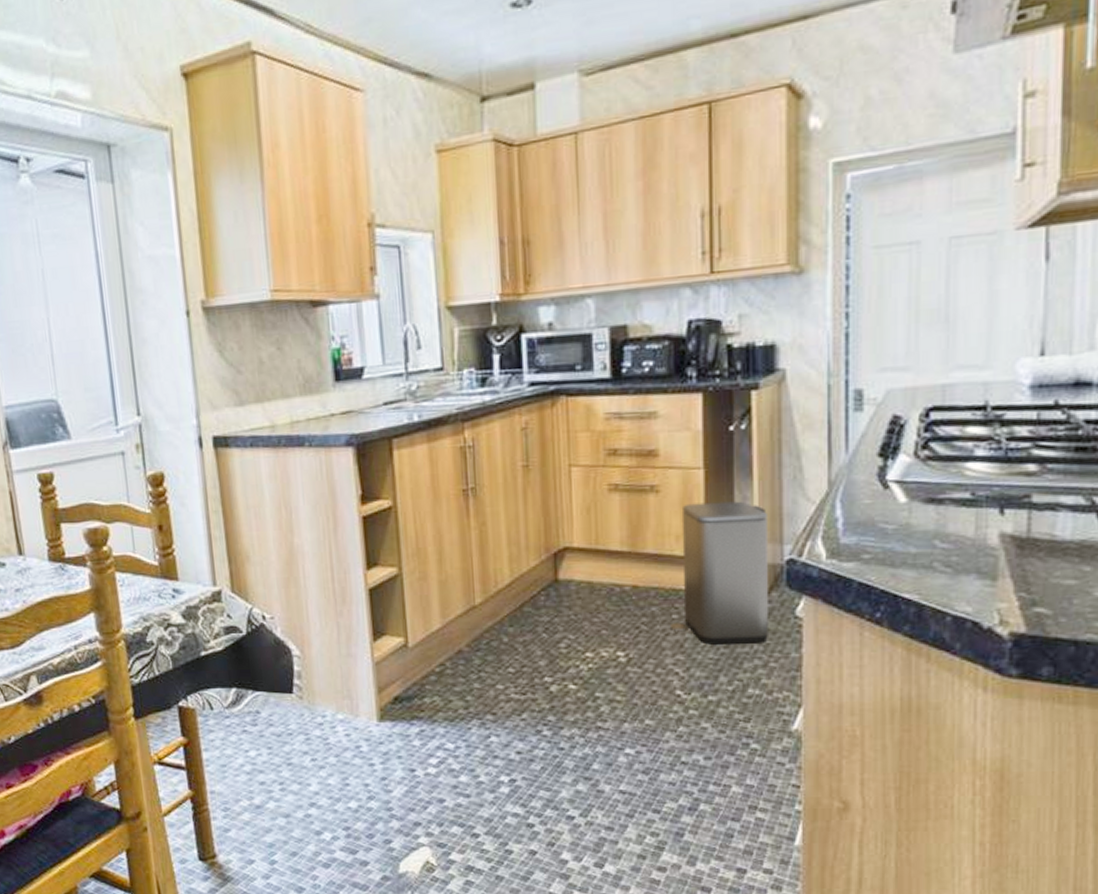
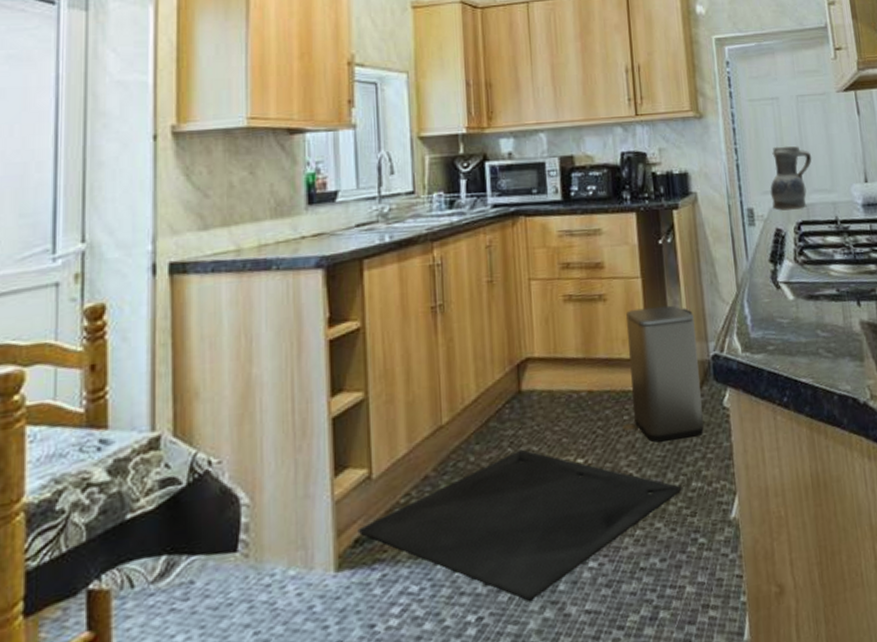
door mat: none [396,636,736,773] -> present [357,449,682,601]
ceramic jug: none [890,307,961,393] -> present [770,145,812,211]

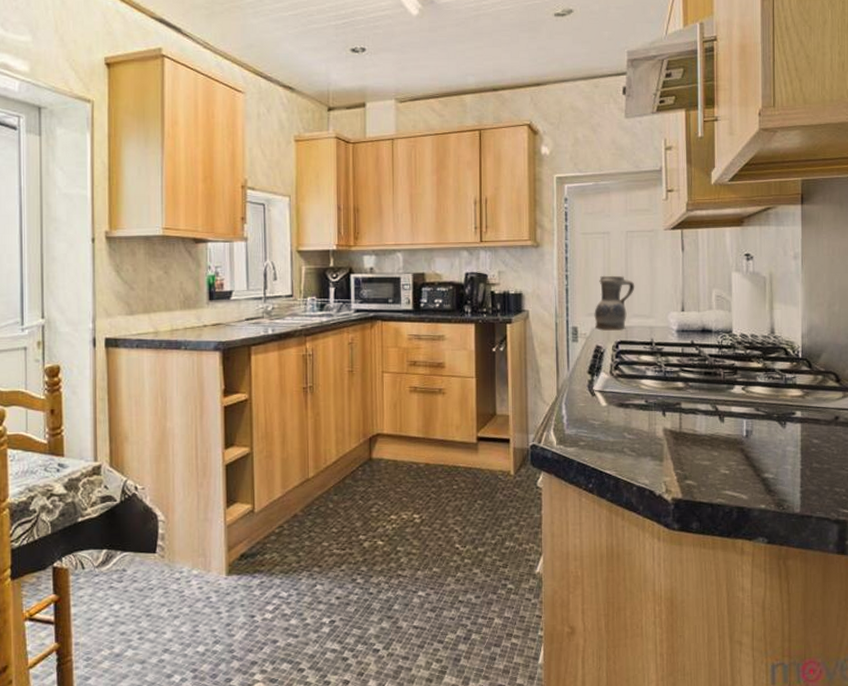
door mat: present [357,449,682,601] -> none [243,502,497,614]
pedal bin: present [623,305,704,442] -> none [452,402,519,508]

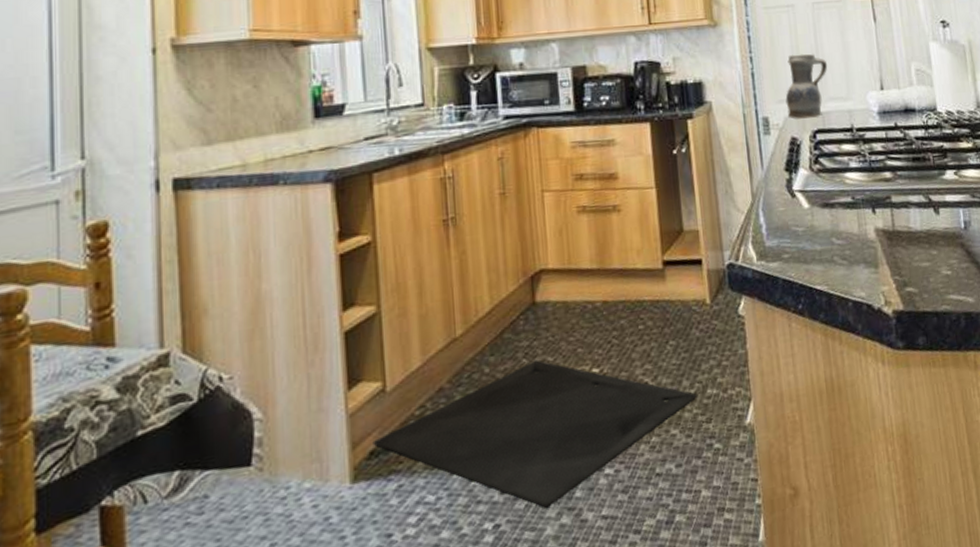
door mat: none [243,502,497,614] -> present [372,359,697,508]

